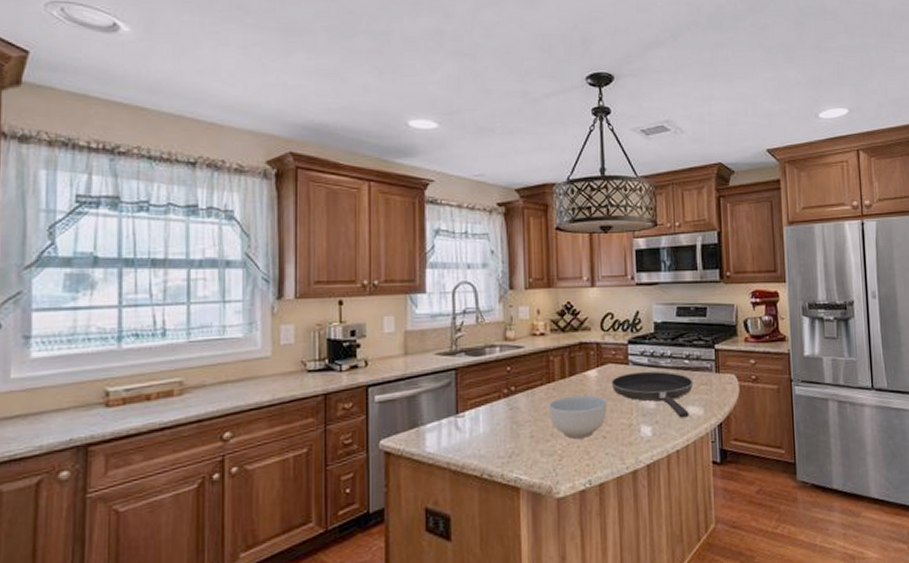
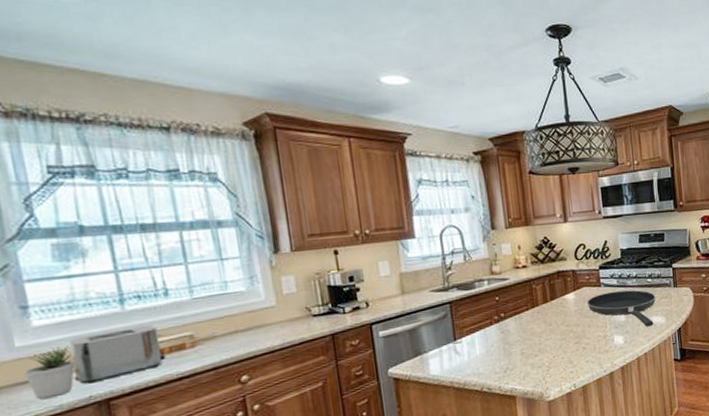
potted plant: none [13,381,63,437] -> present [24,345,76,399]
toaster: none [59,366,153,425] -> present [69,325,166,384]
bowl: present [548,395,607,439] -> none [534,315,585,352]

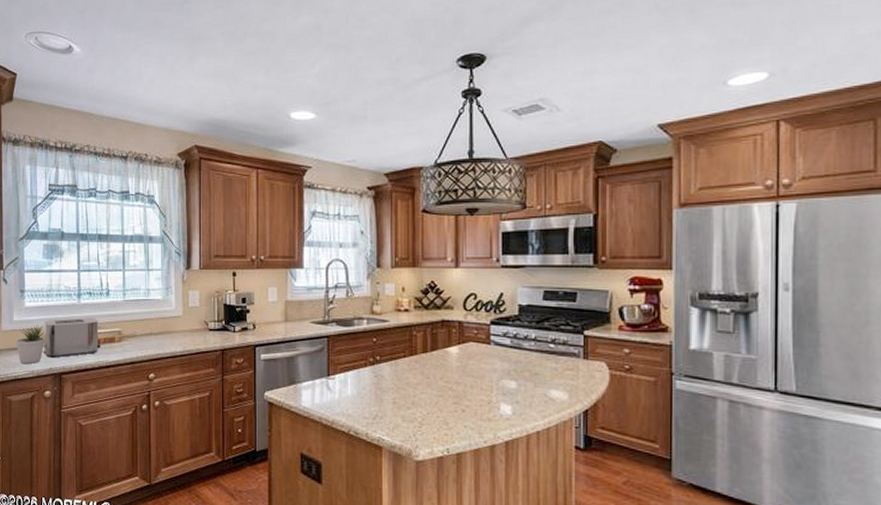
frying pan: present [586,290,656,327] -> none [472,352,559,401]

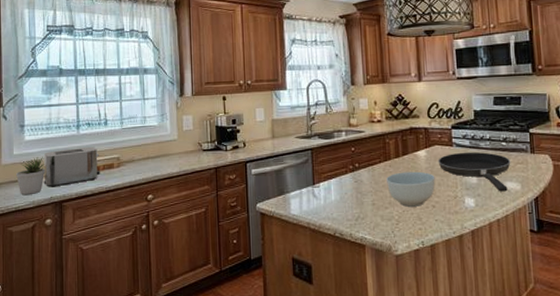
bowl: none [410,369,467,409] -> present [385,171,435,207]
frying pan: none [472,352,559,401] -> present [438,151,511,192]

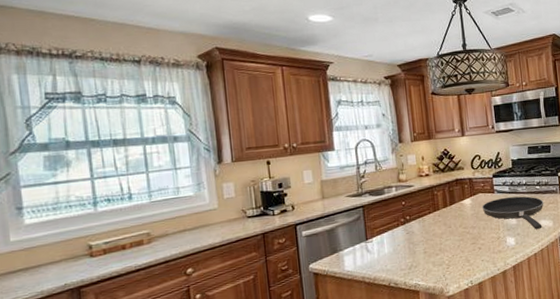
potted plant: present [16,157,46,195] -> none [16,241,56,286]
toaster: present [43,146,100,187] -> none [52,224,127,274]
bowl: present [385,171,435,207] -> none [435,218,481,252]

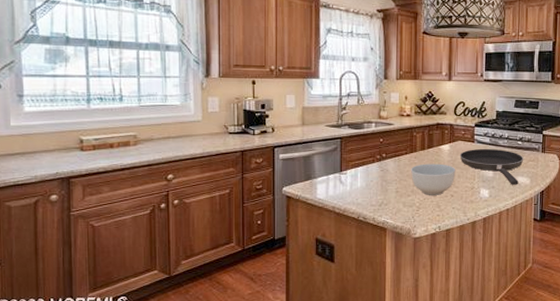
bowl: none [435,218,481,252] -> present [410,163,456,195]

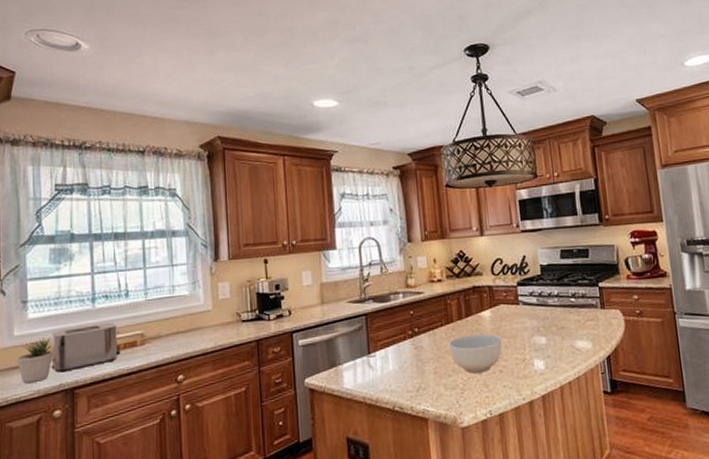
potted plant: none [14,130,50,169] -> present [17,337,54,383]
toaster: none [47,122,114,162] -> present [51,322,121,373]
frying pan: present [459,148,524,185] -> none [504,309,581,352]

